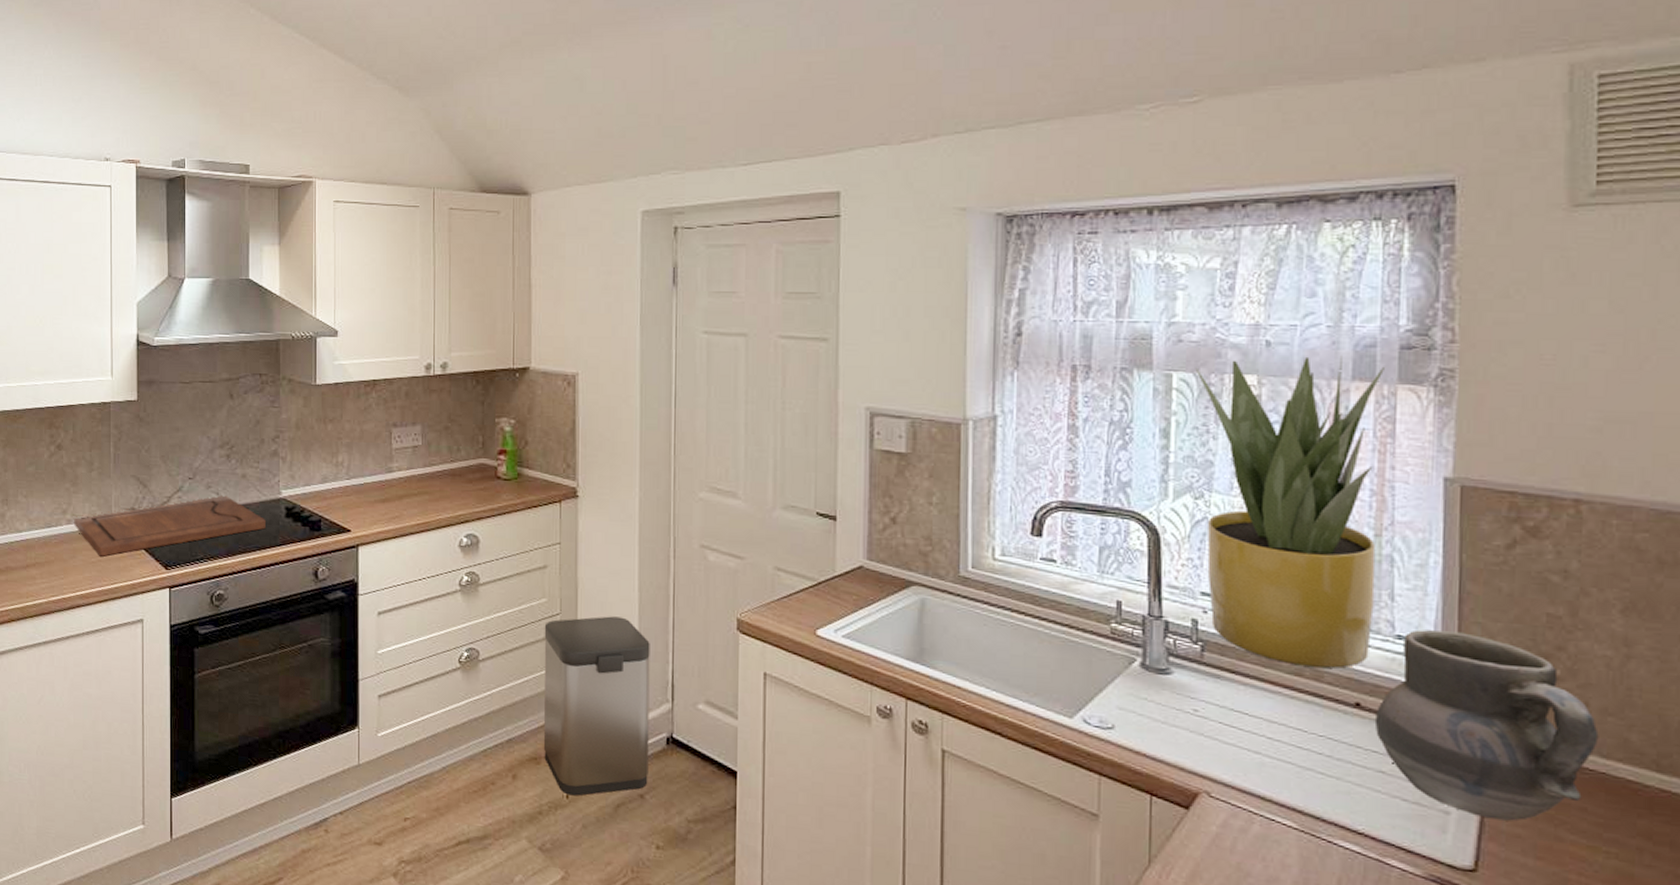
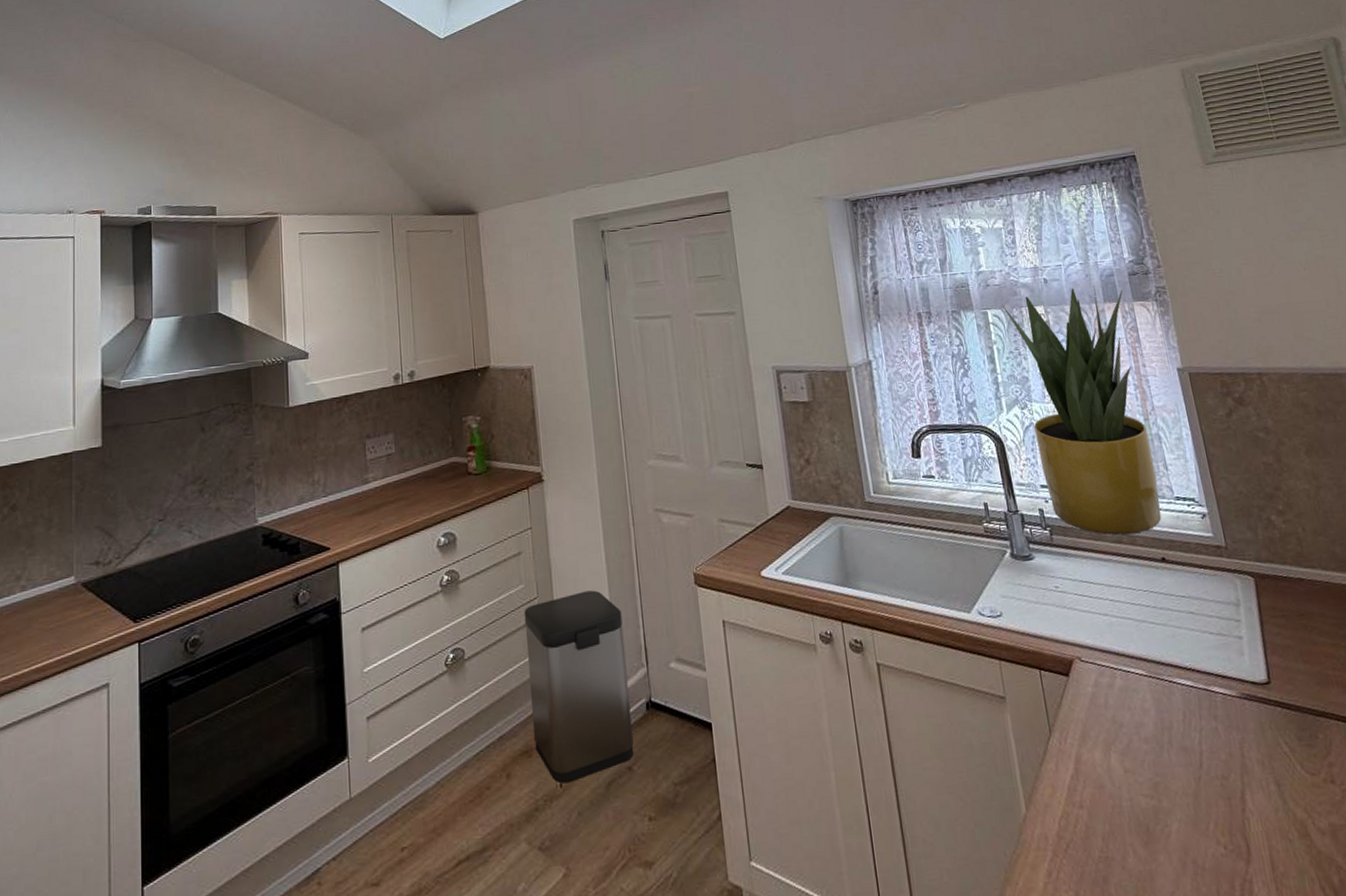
cutting board: present [74,495,266,557] -> none [29,532,242,621]
ceramic jug: present [1374,629,1599,821] -> none [1176,487,1320,637]

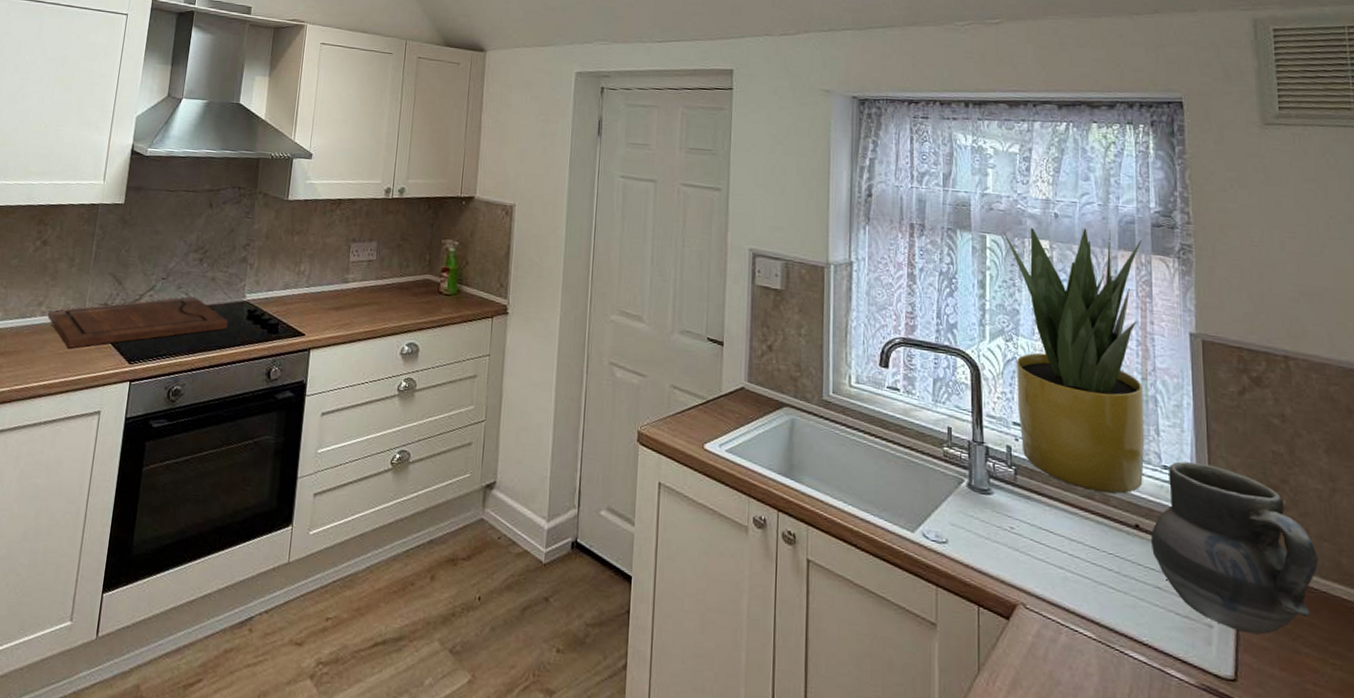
cutting board: none [29,532,242,621] -> present [47,296,228,349]
pedal bin: present [524,590,634,784] -> none [461,424,562,598]
ceramic jug: none [1176,487,1320,637] -> present [1150,461,1319,635]

